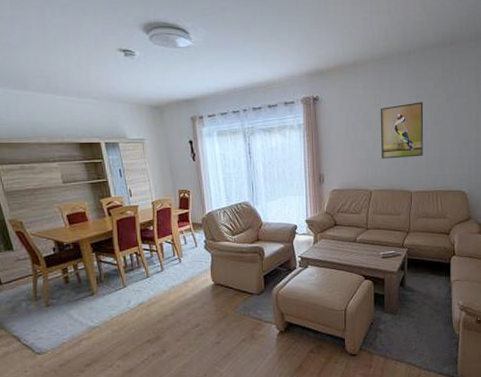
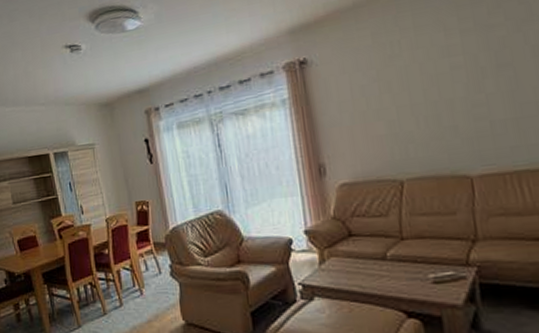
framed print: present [380,102,424,159] -> none [401,39,485,132]

